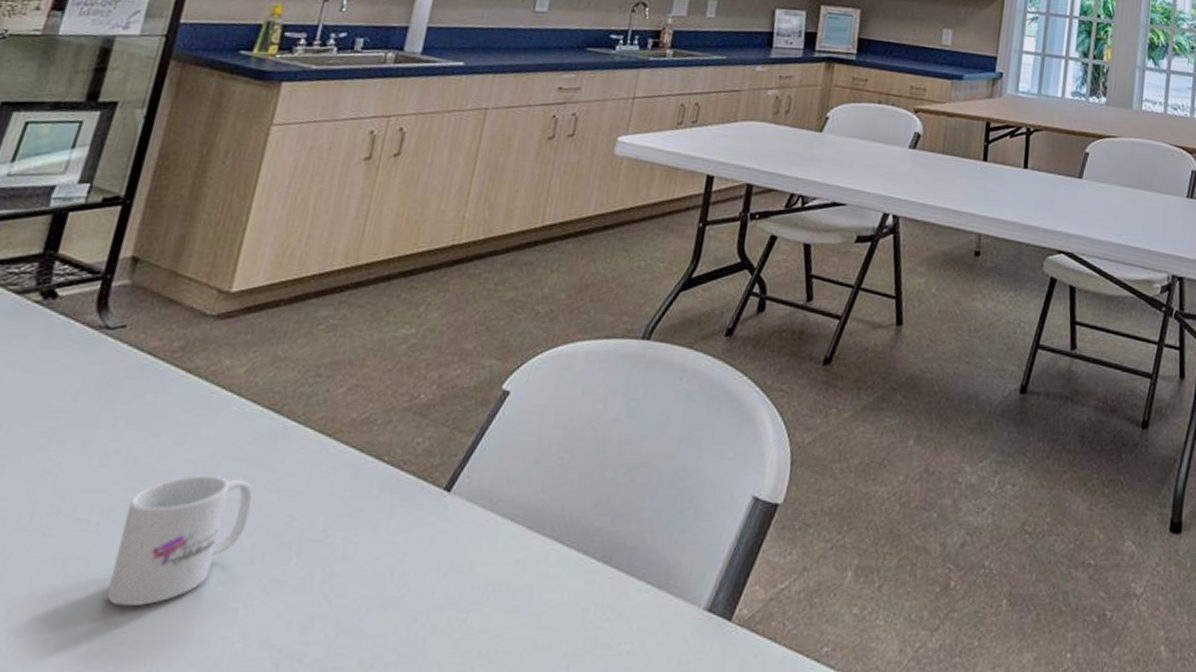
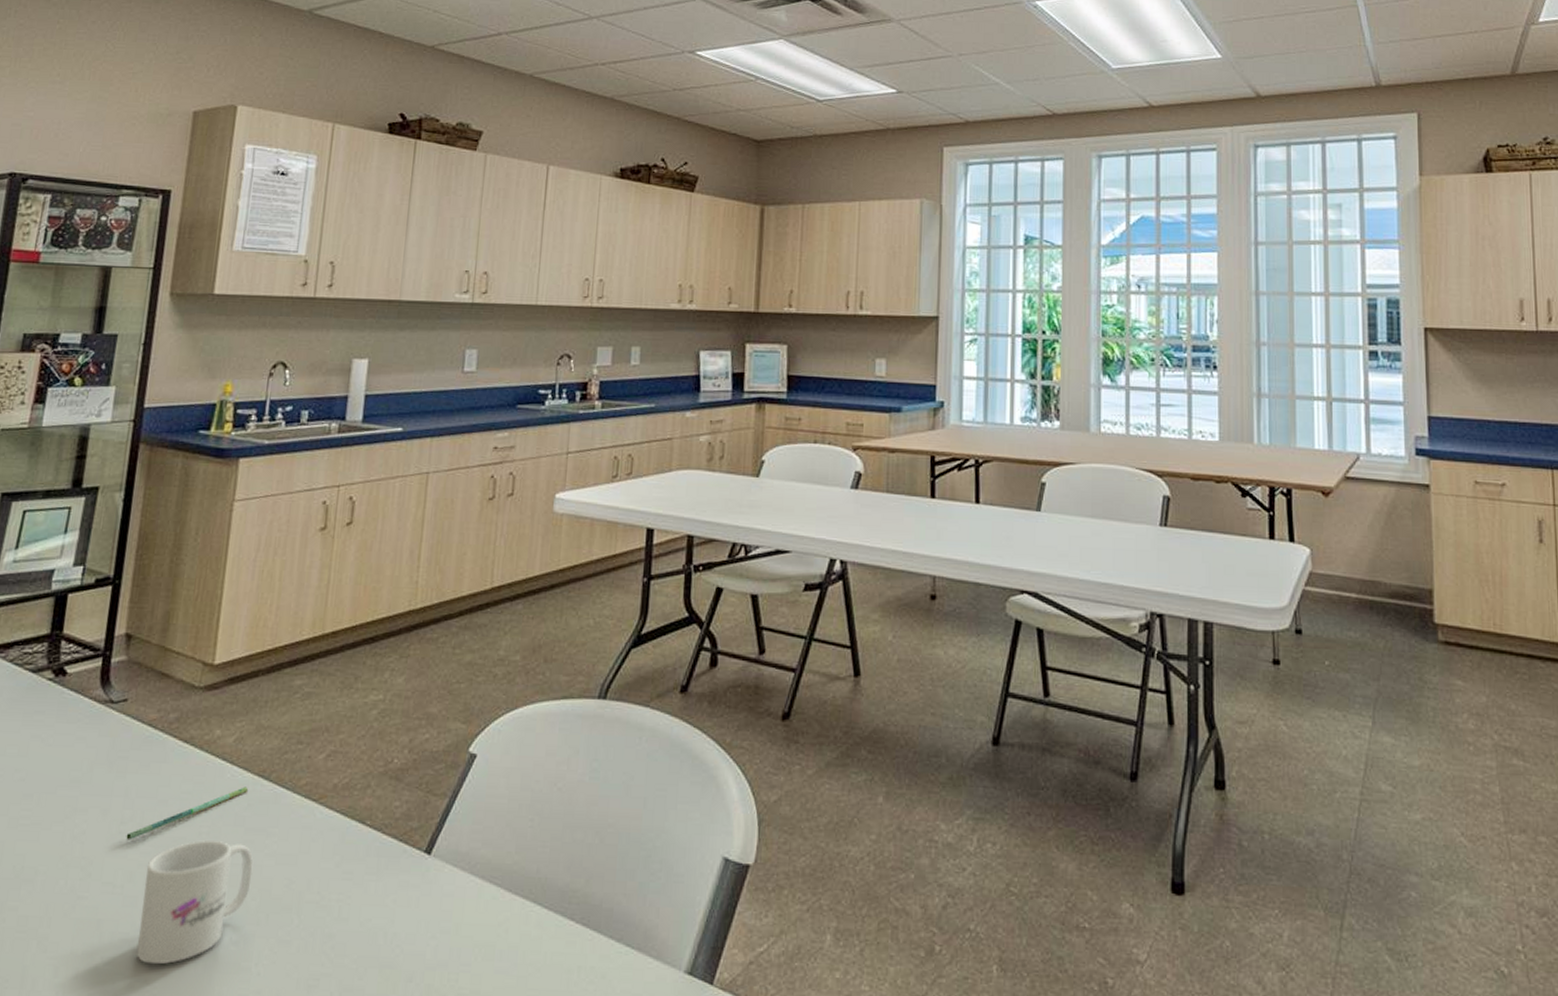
pen: none [108,420,255,475] -> present [126,787,248,840]

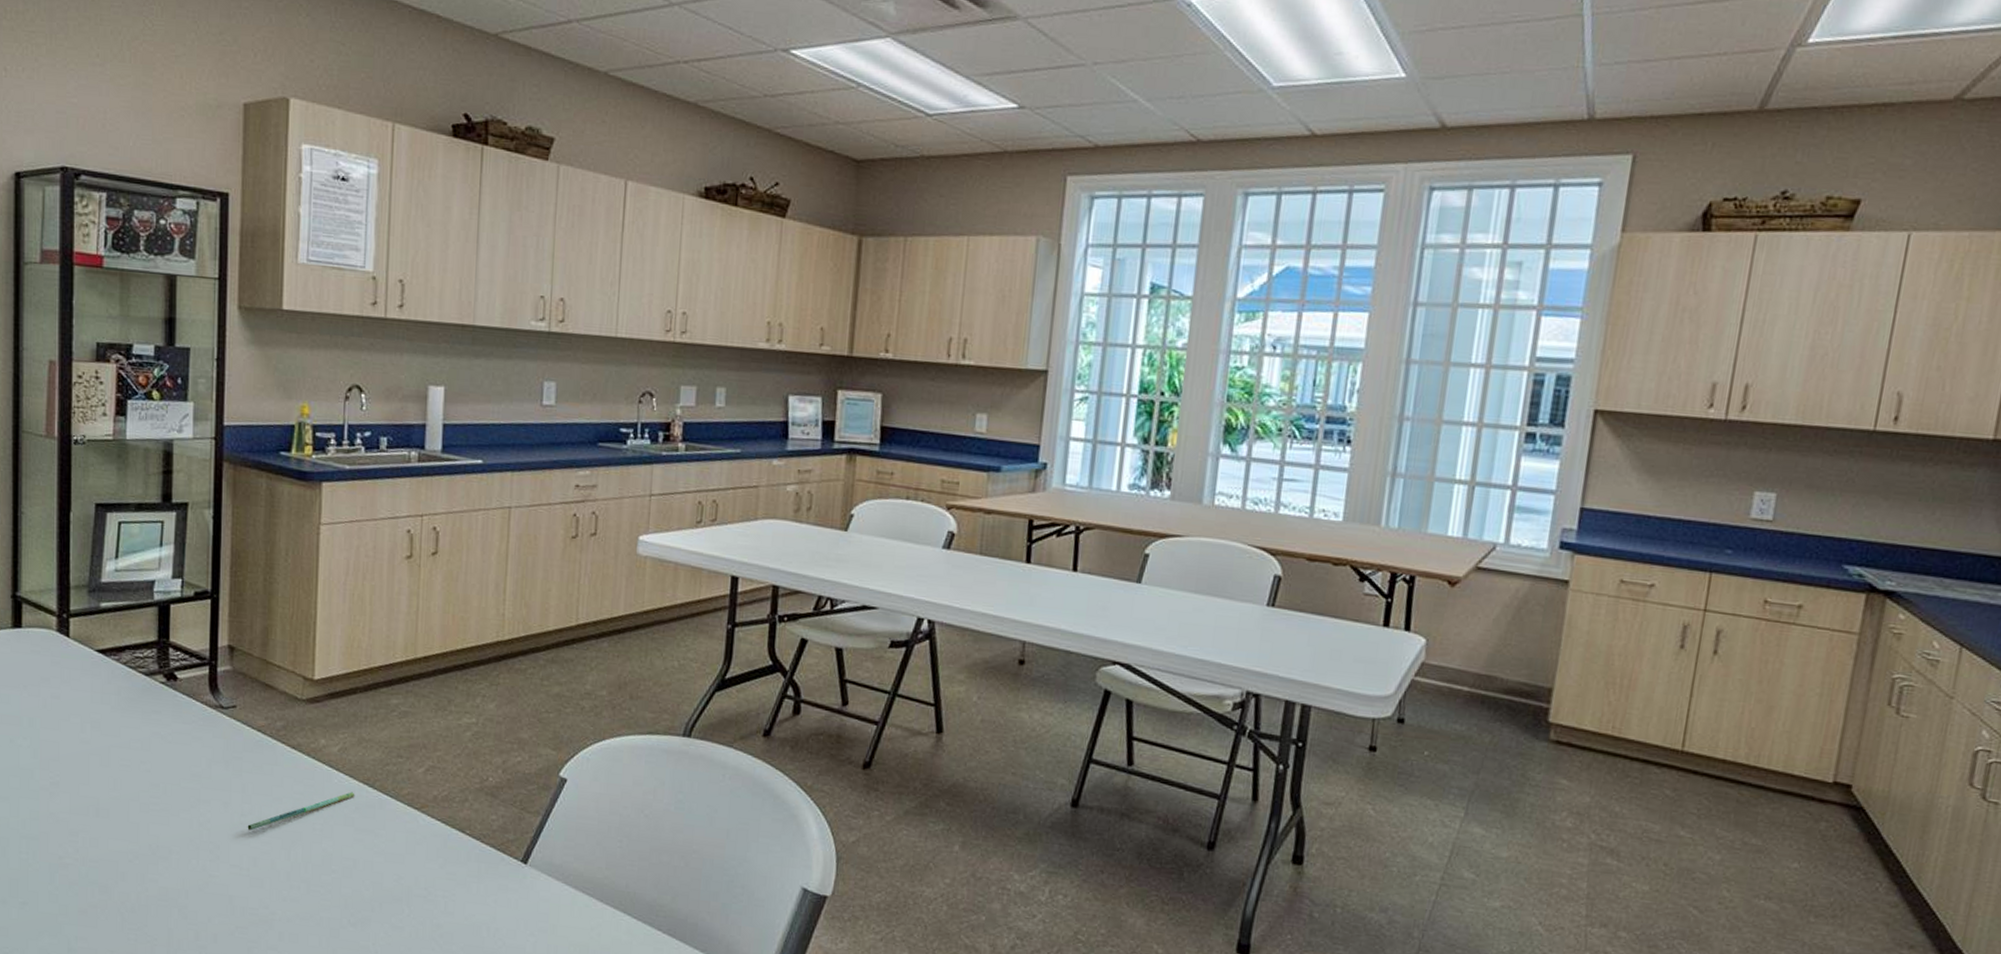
mug: present [137,840,253,965] -> none [267,836,365,937]

